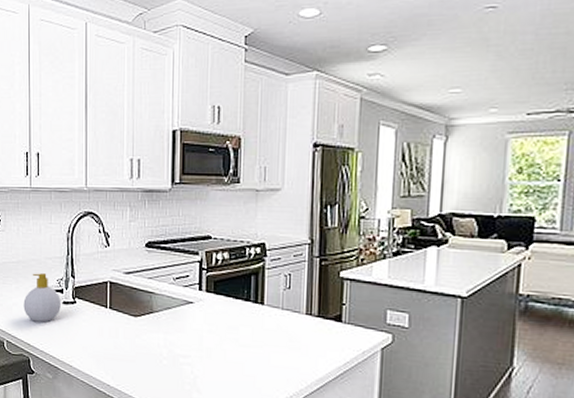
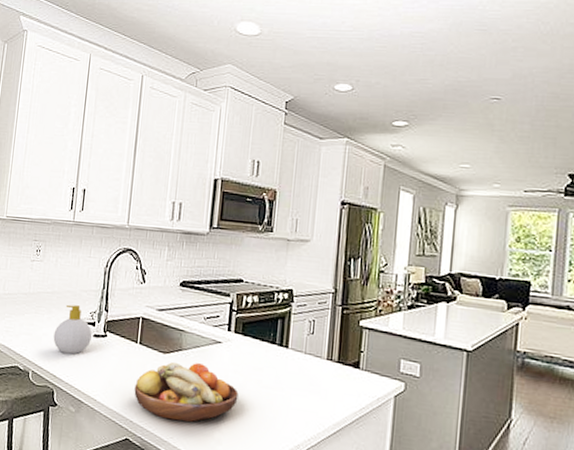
fruit bowl: none [108,325,215,383] -> present [134,362,239,422]

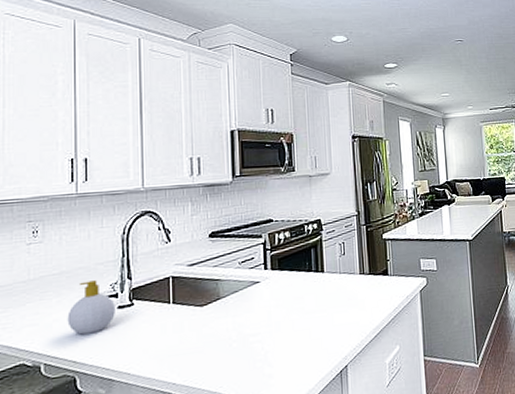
fruit bowl: present [134,362,239,422] -> none [173,307,284,372]

